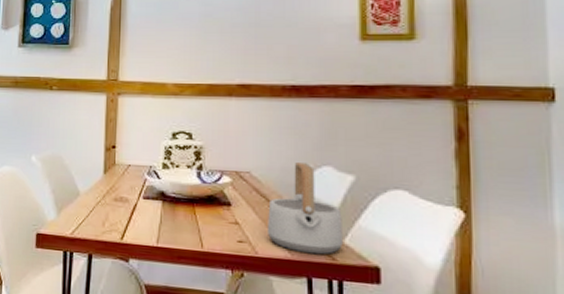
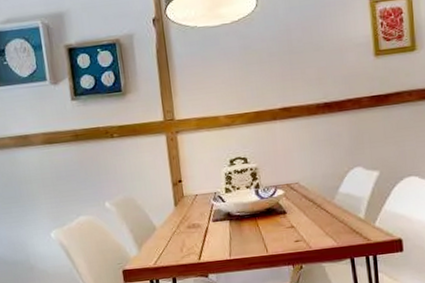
teapot: present [266,163,343,255] -> none [316,167,374,240]

